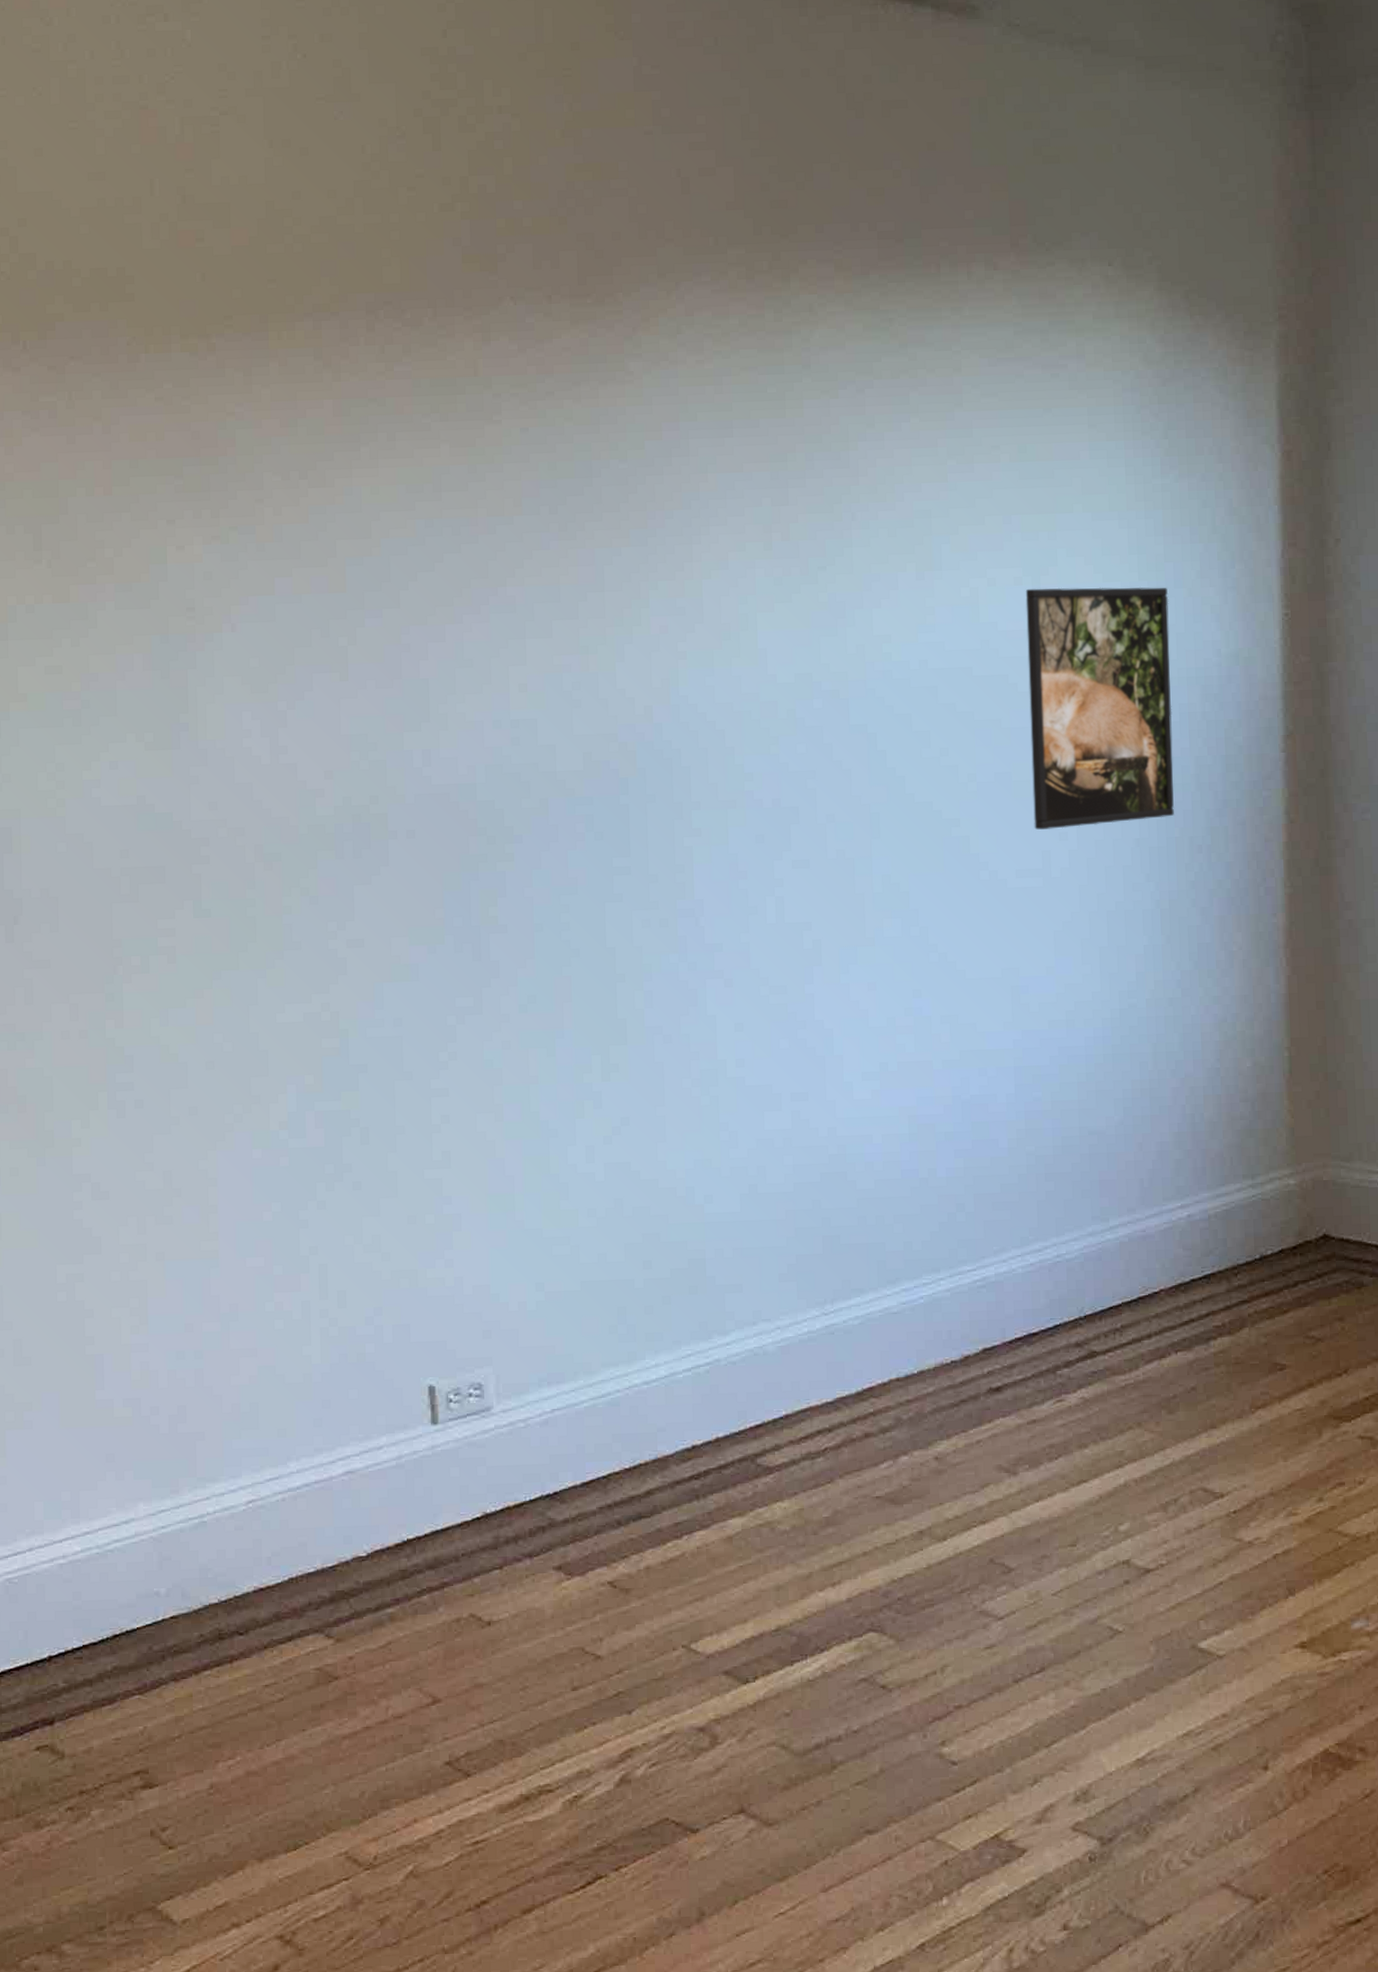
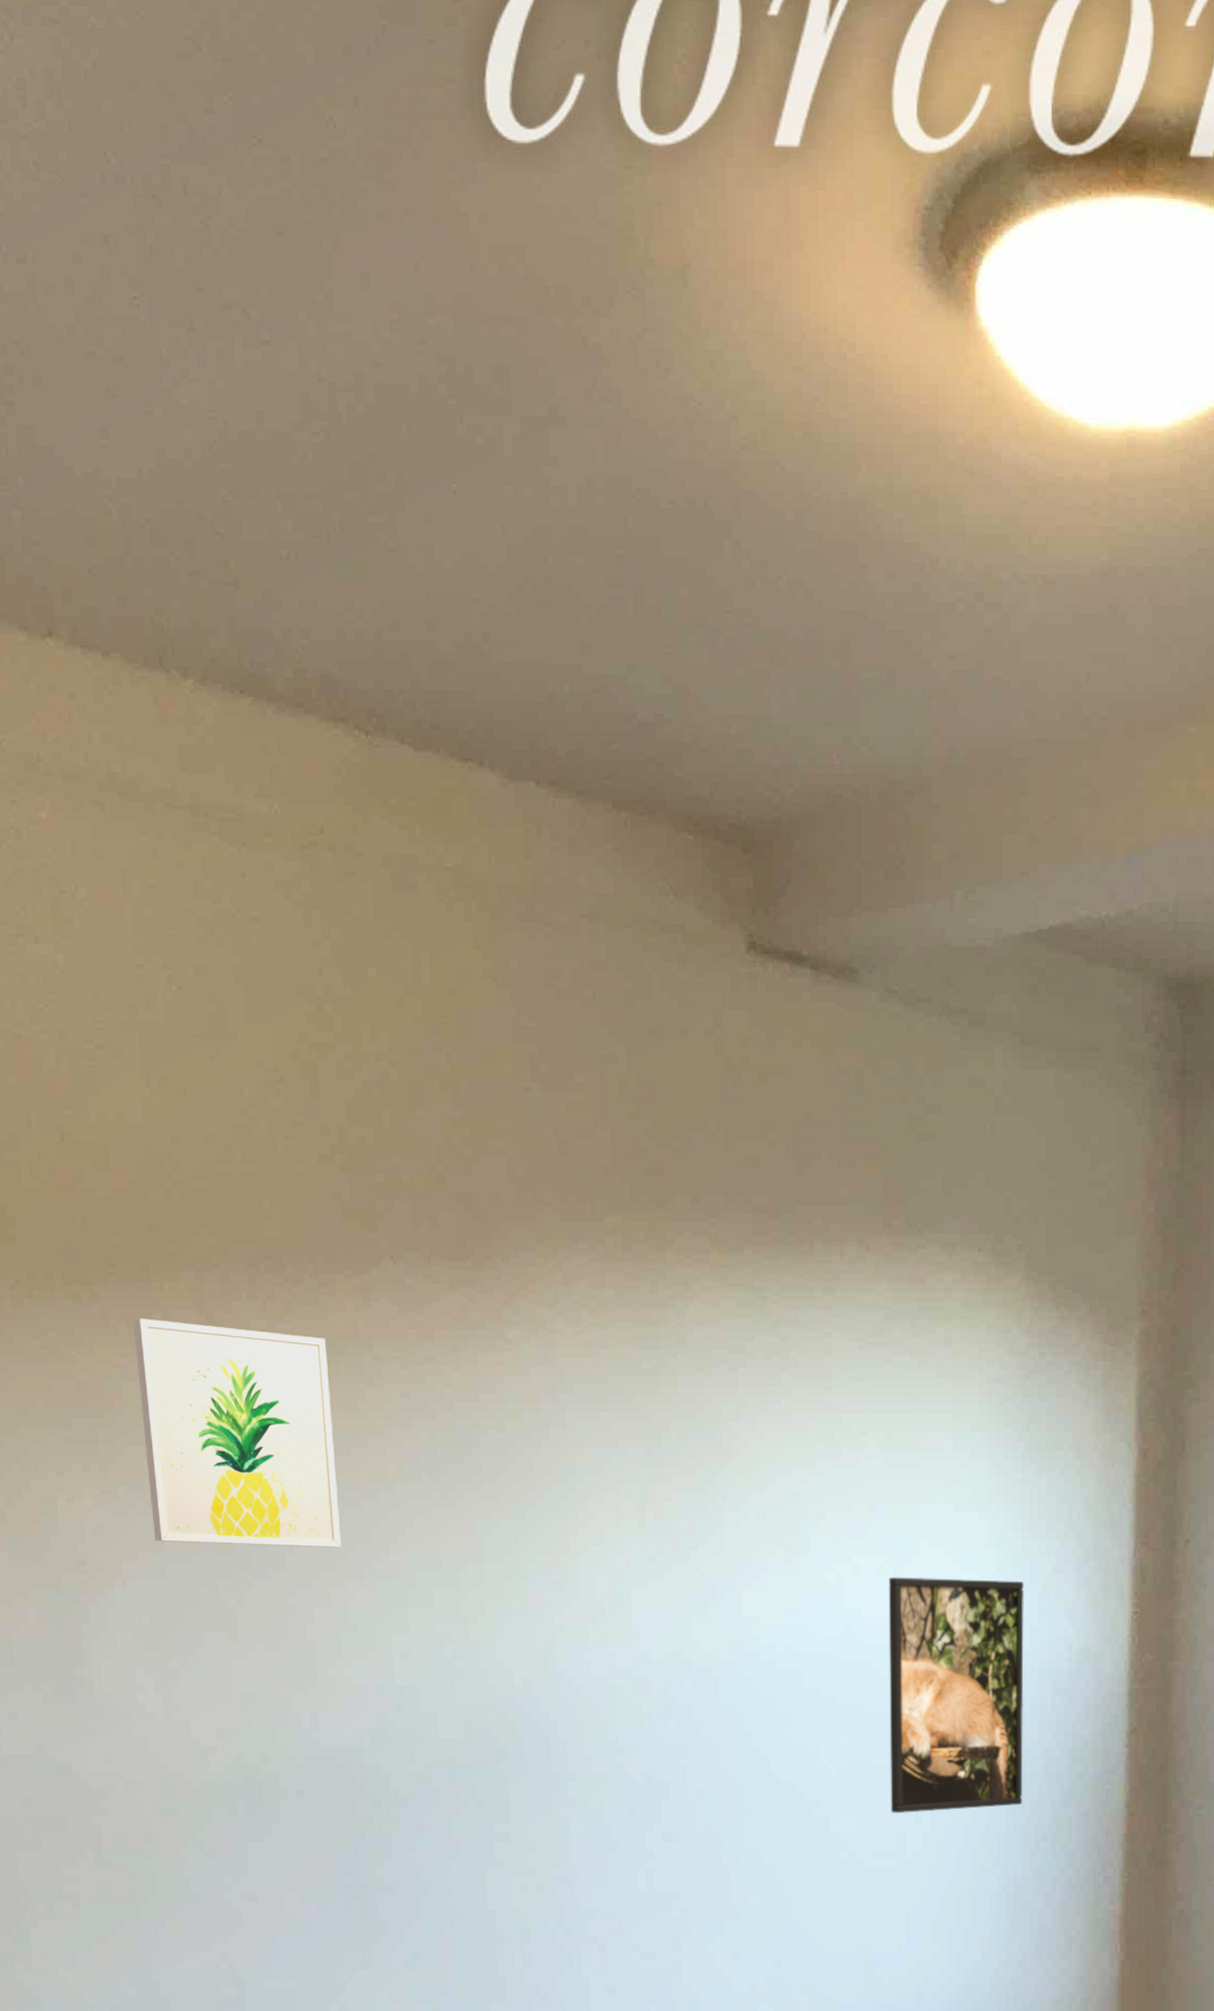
wall art: none [250,367,457,585] -> present [133,1318,342,1548]

